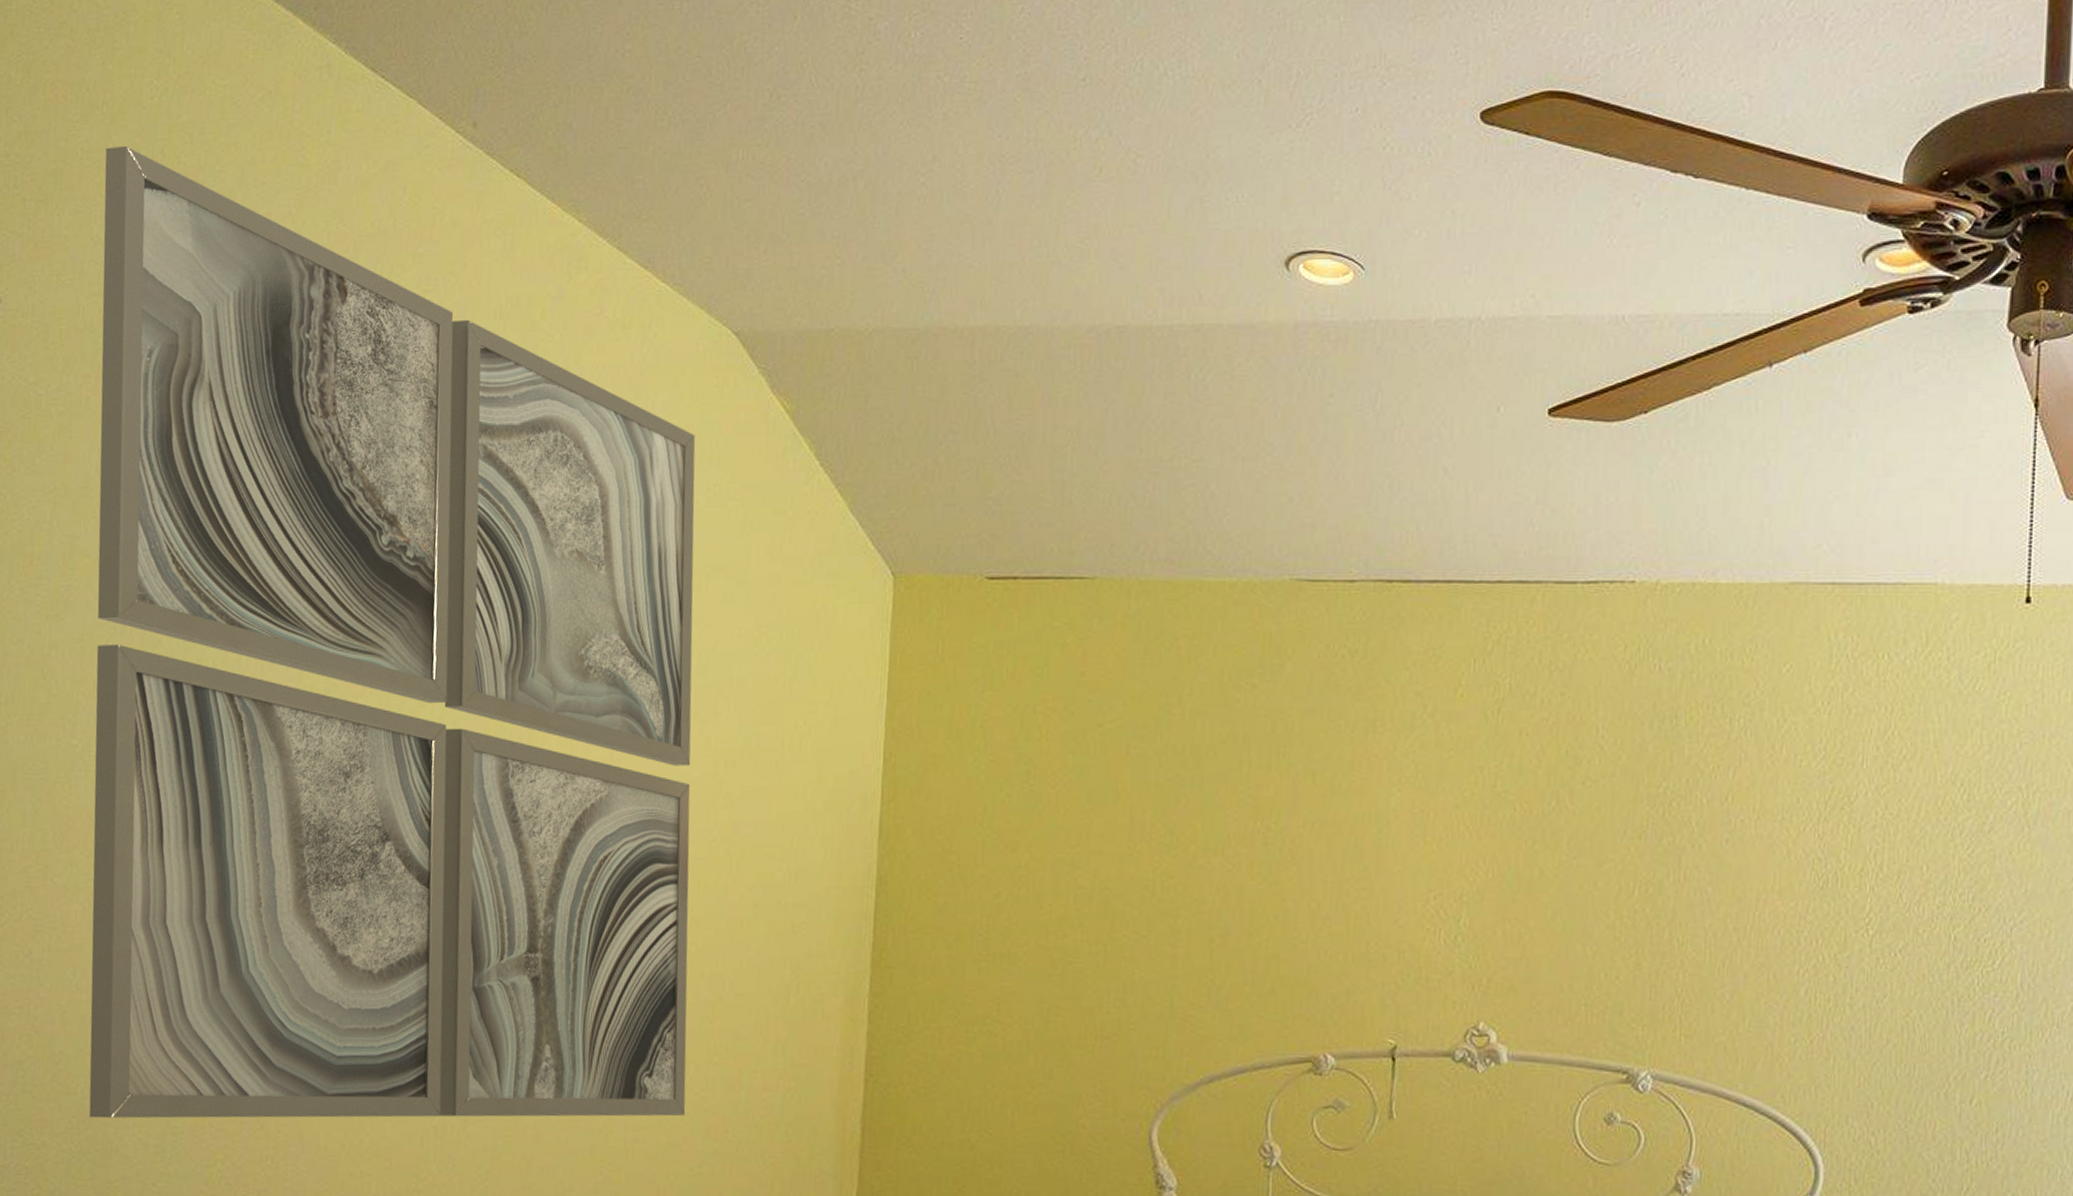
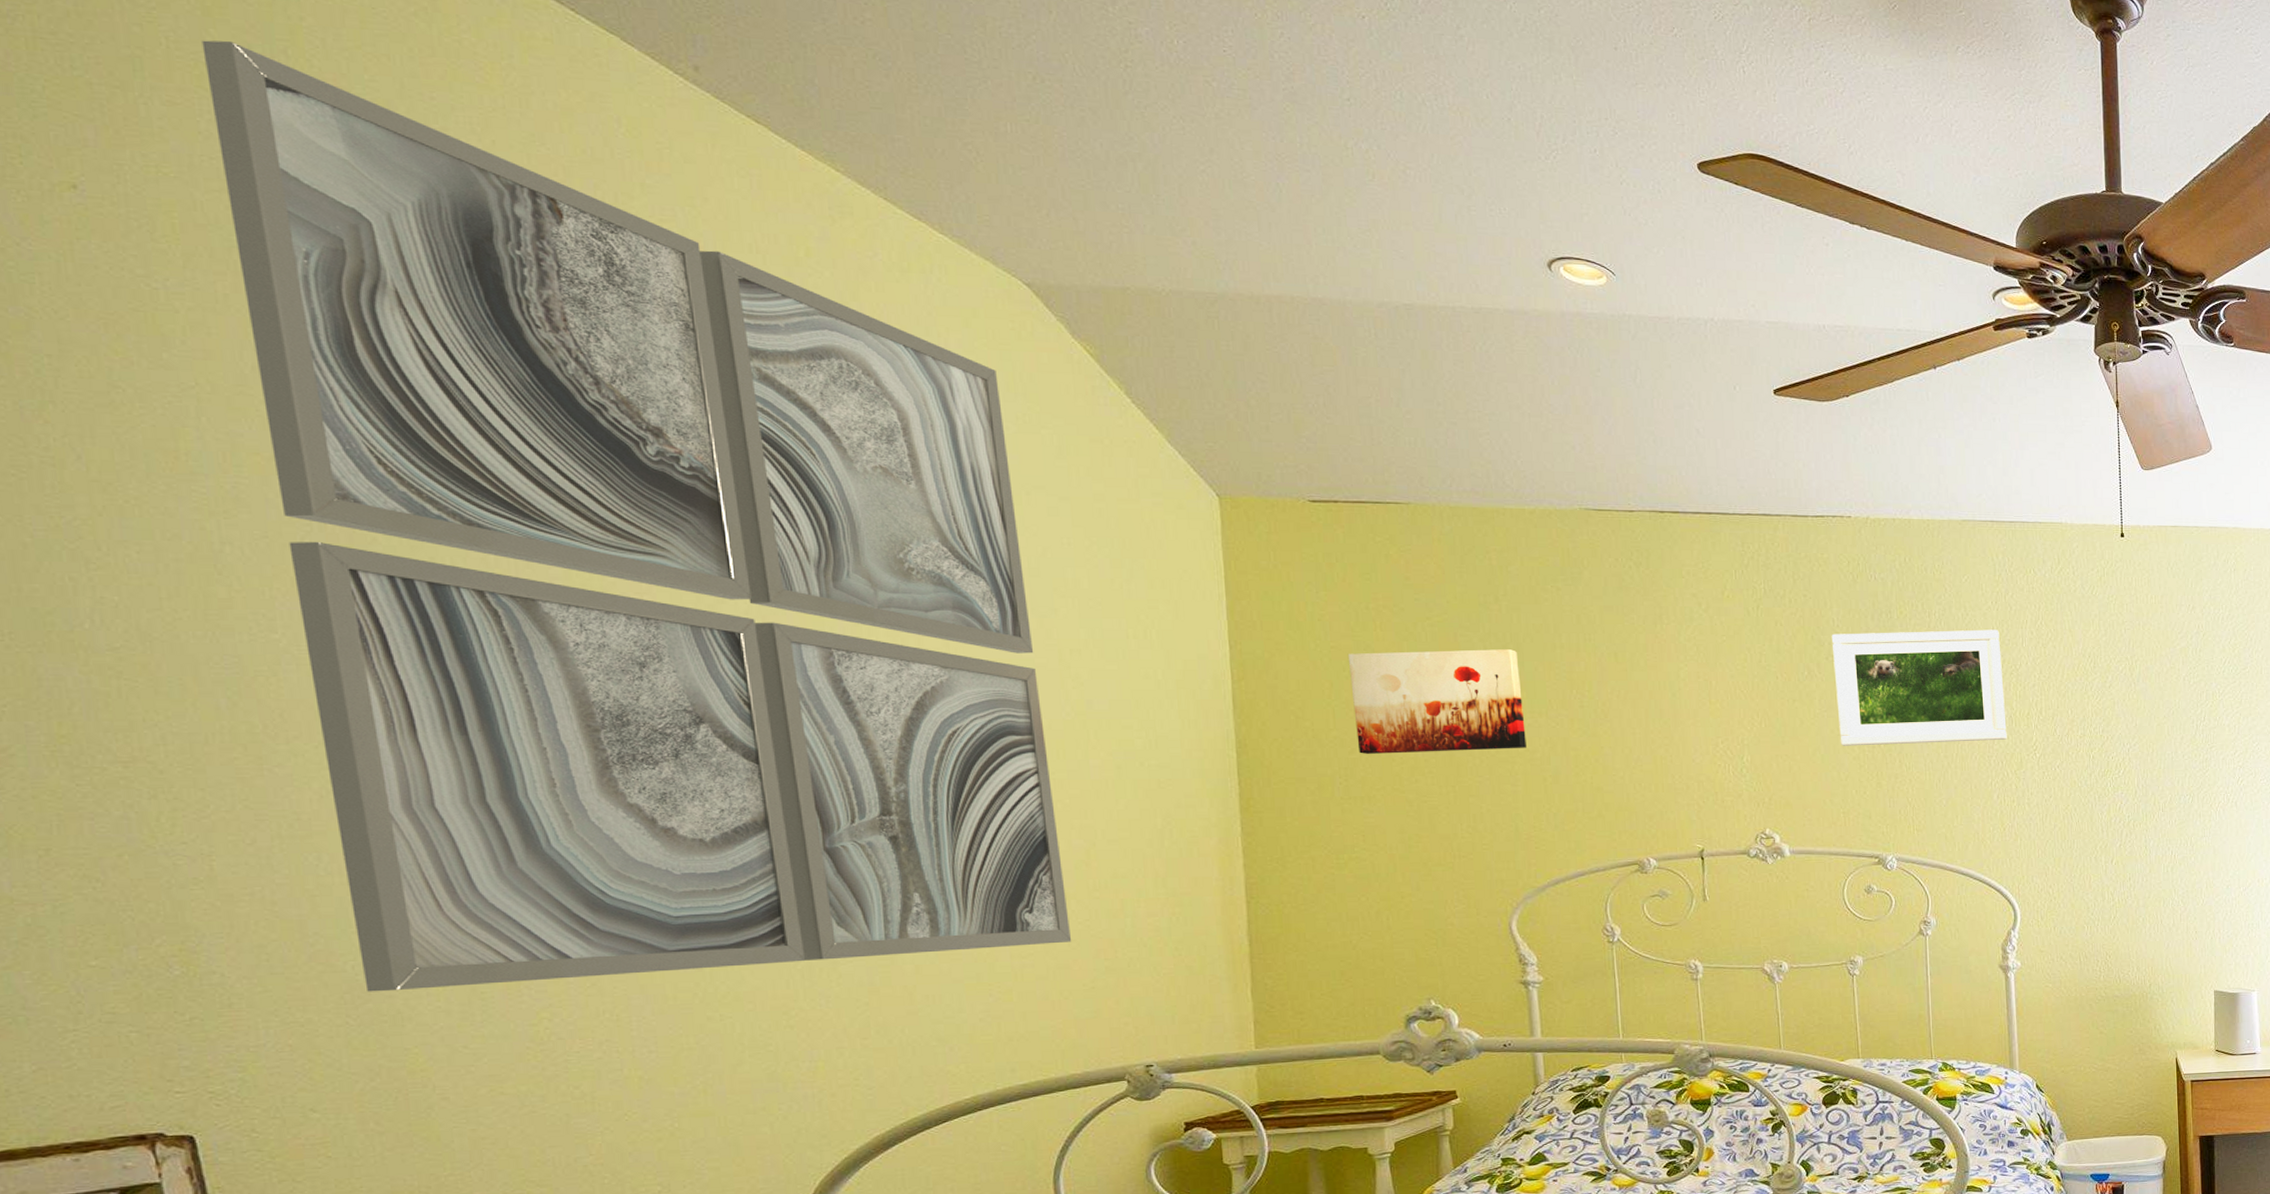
wall art: none [1004,766,1197,900] -> present [1347,649,1526,754]
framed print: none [1590,743,1830,910] -> present [1831,629,2007,746]

